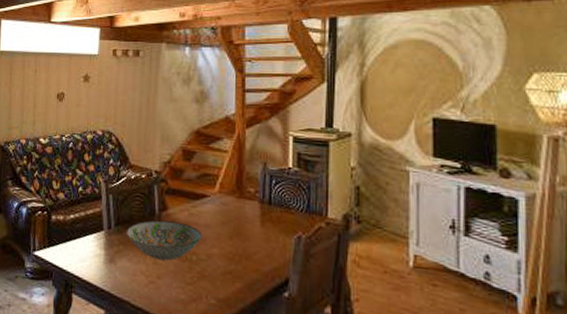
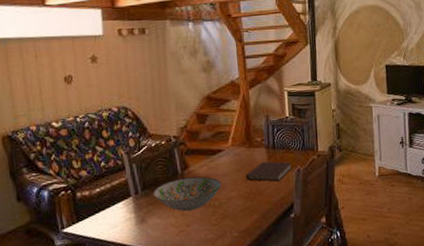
notebook: none [232,219,291,247] -> present [245,161,292,182]

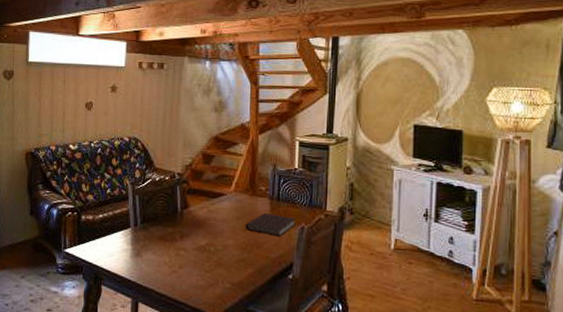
decorative bowl: present [154,176,222,211] -> none [152,217,219,252]

